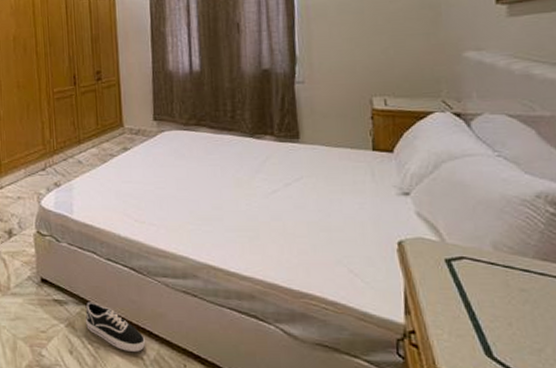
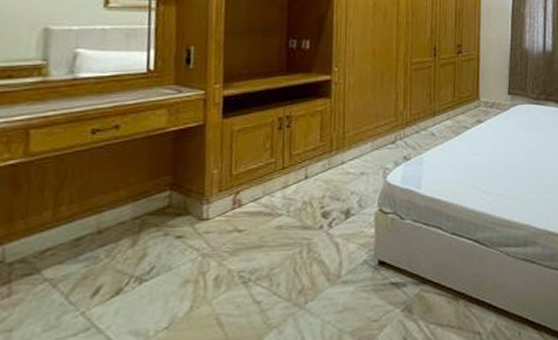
shoe: present [85,300,145,352] -> none [423,279,483,328]

